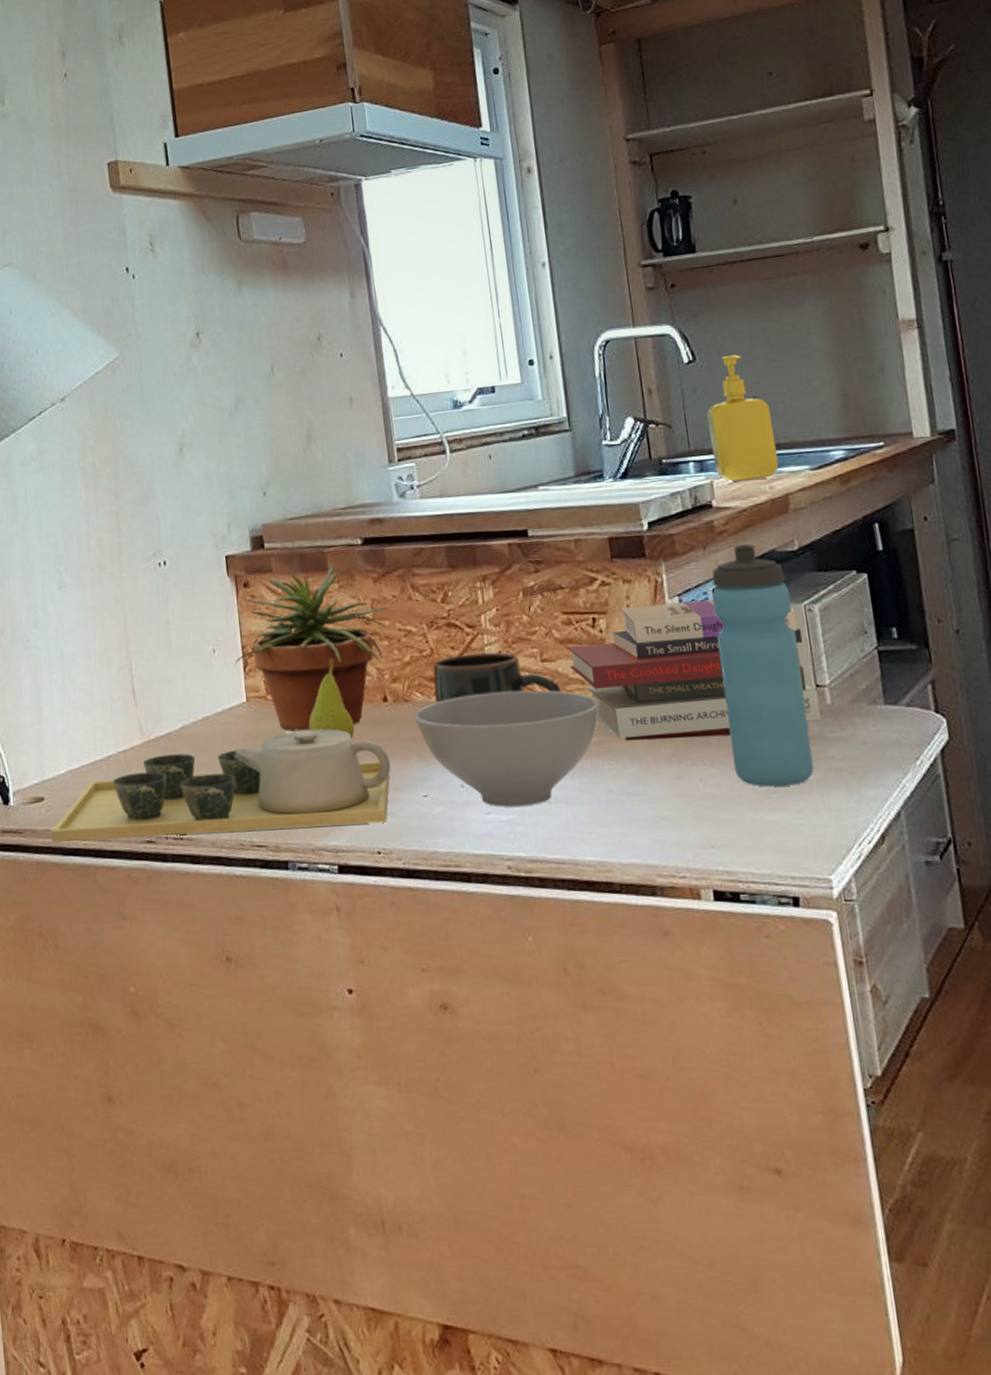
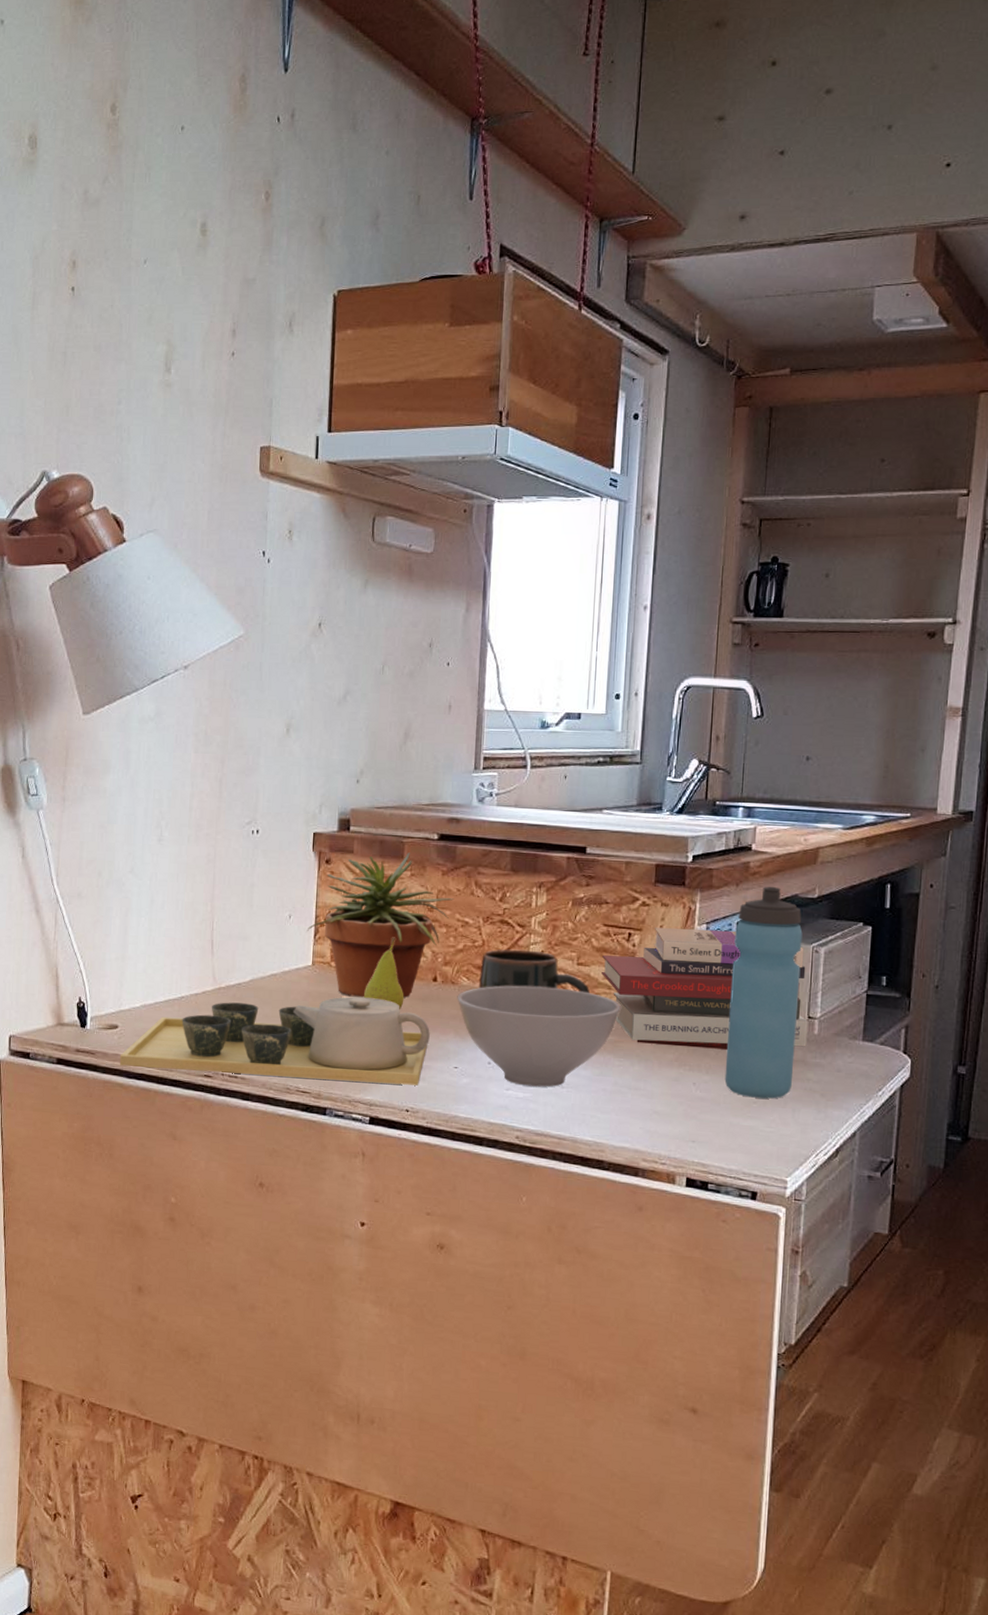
soap dispenser: present [707,354,779,483] -> none [761,716,819,831]

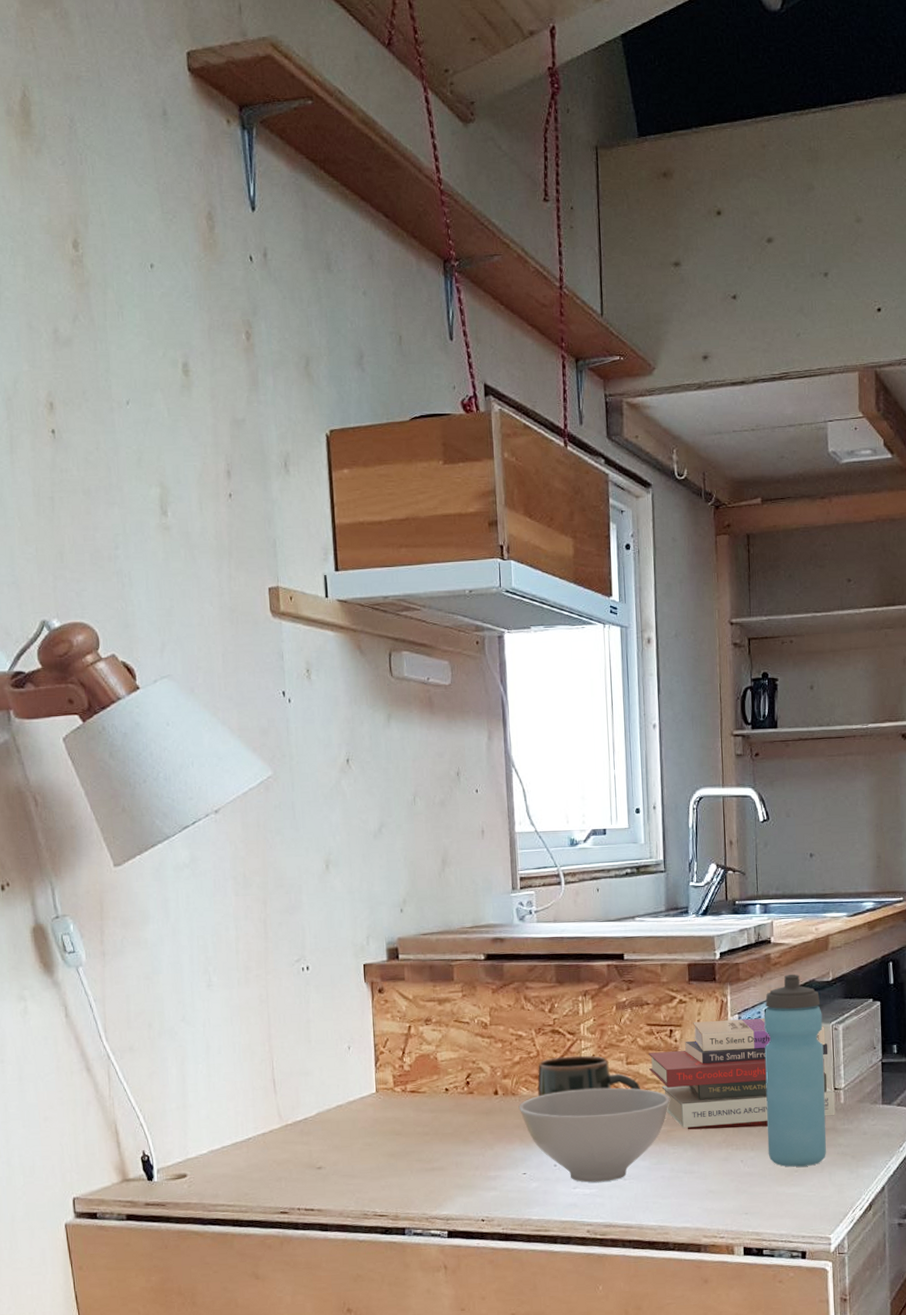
tea set: present [119,996,430,1086] -> none [191,1117,497,1214]
potted plant: present [306,852,455,998] -> none [367,974,506,1119]
fruit: present [364,937,404,1010] -> none [430,1057,469,1126]

